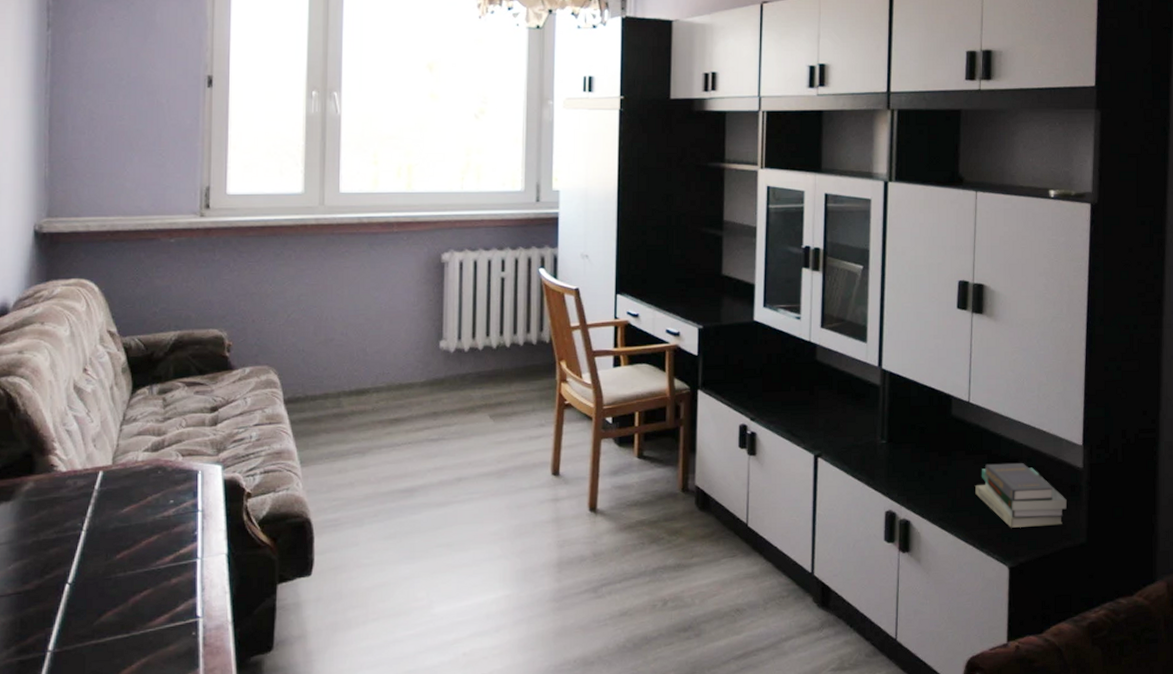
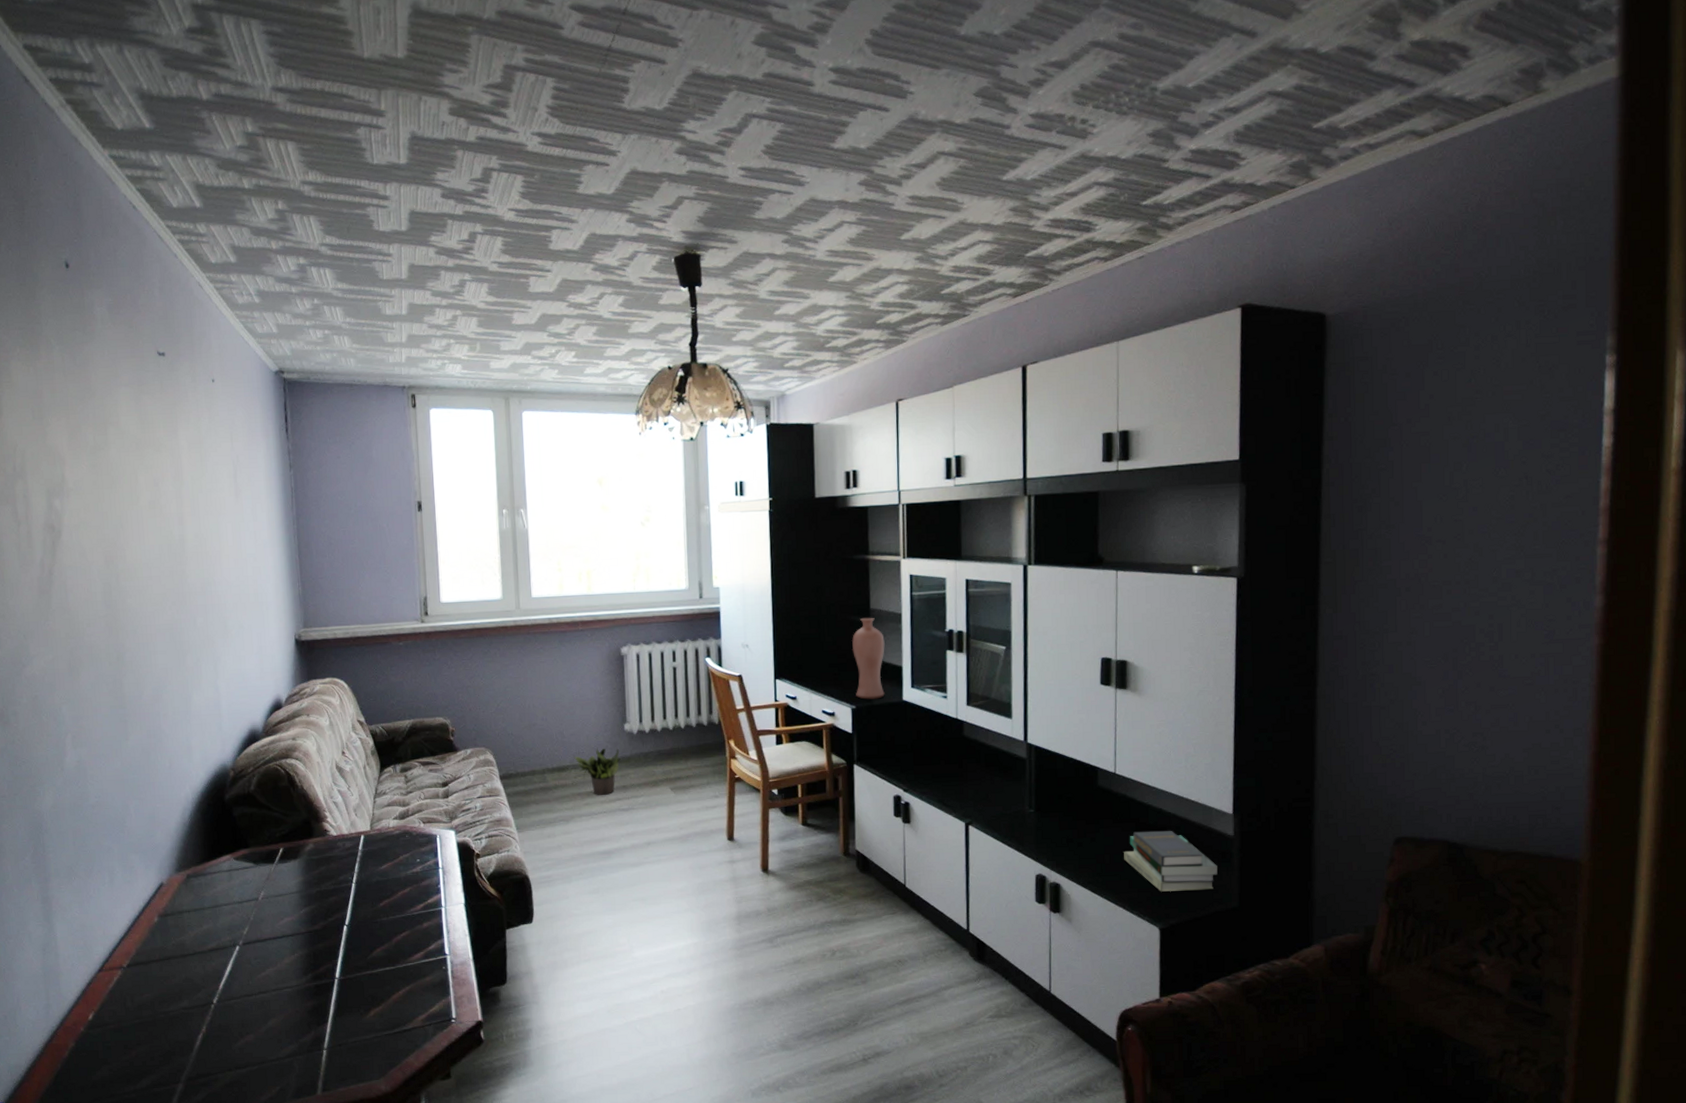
potted plant: none [377,367,433,423] -> present [574,747,621,795]
vase: none [703,229,737,319] -> present [852,617,885,700]

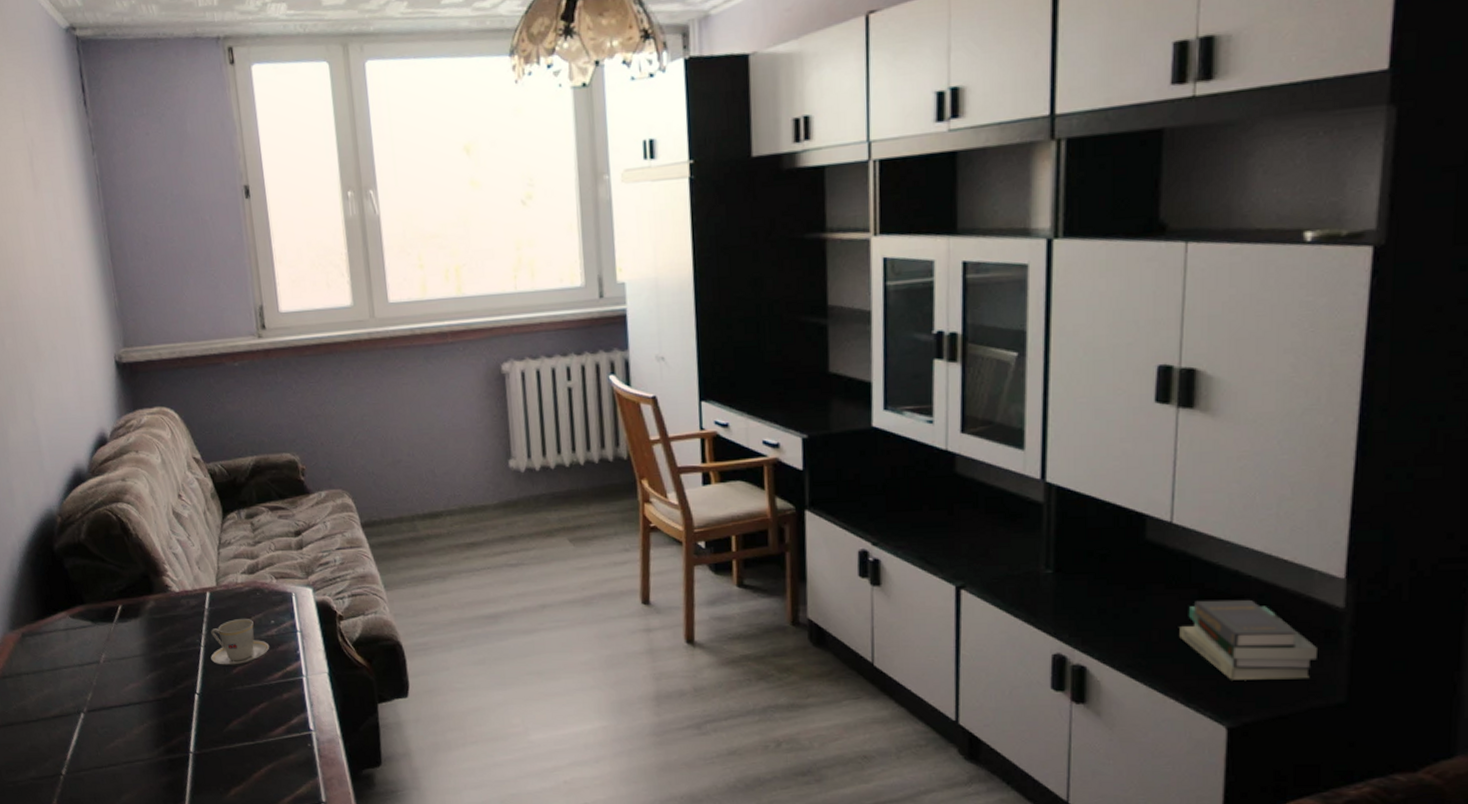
teacup: none [361,857,414,900] -> present [211,618,270,666]
potted plant: present [574,747,621,795] -> none [449,489,506,547]
vase: present [852,617,885,700] -> none [803,317,848,426]

